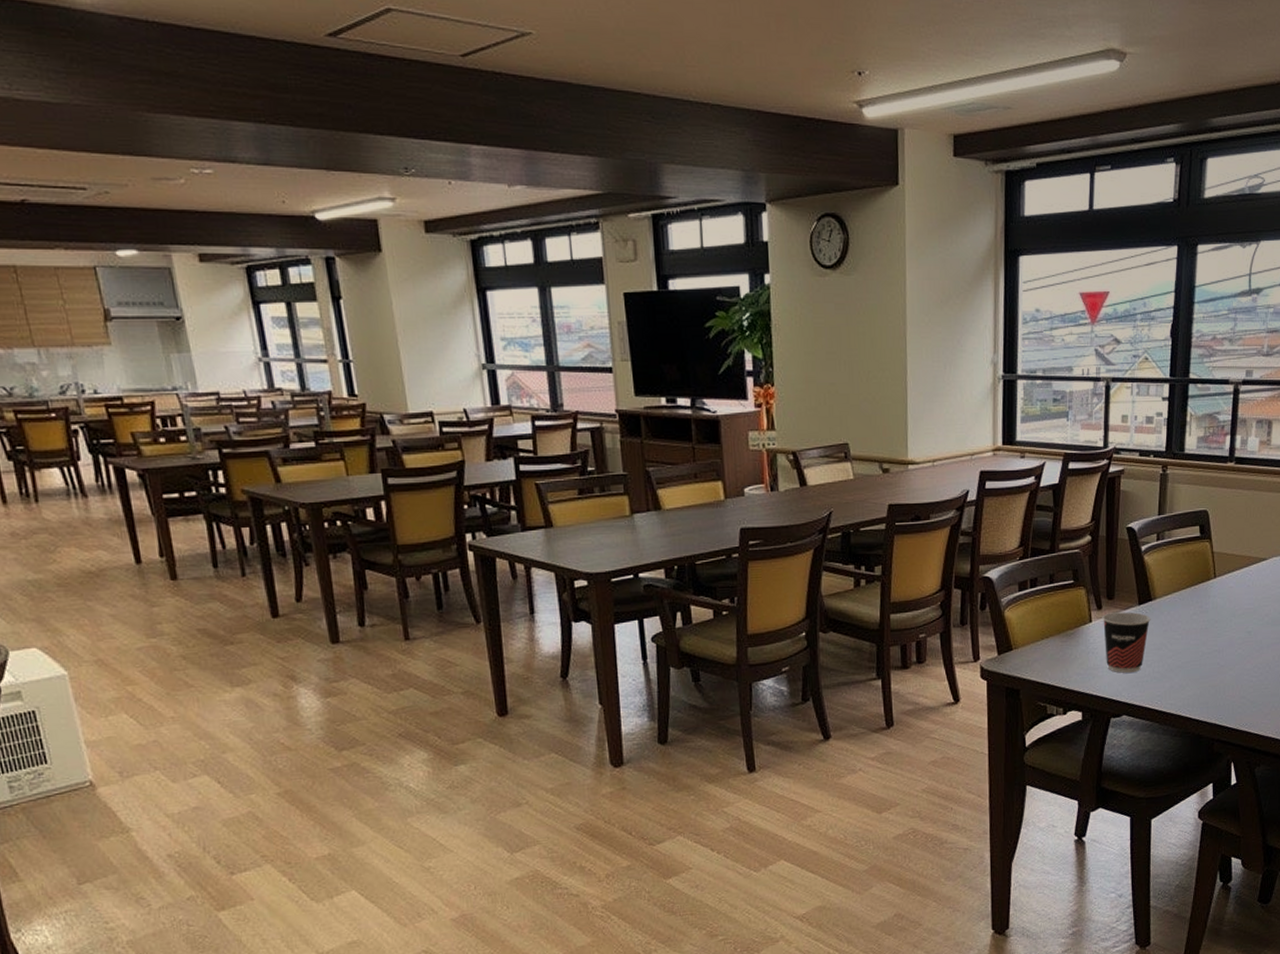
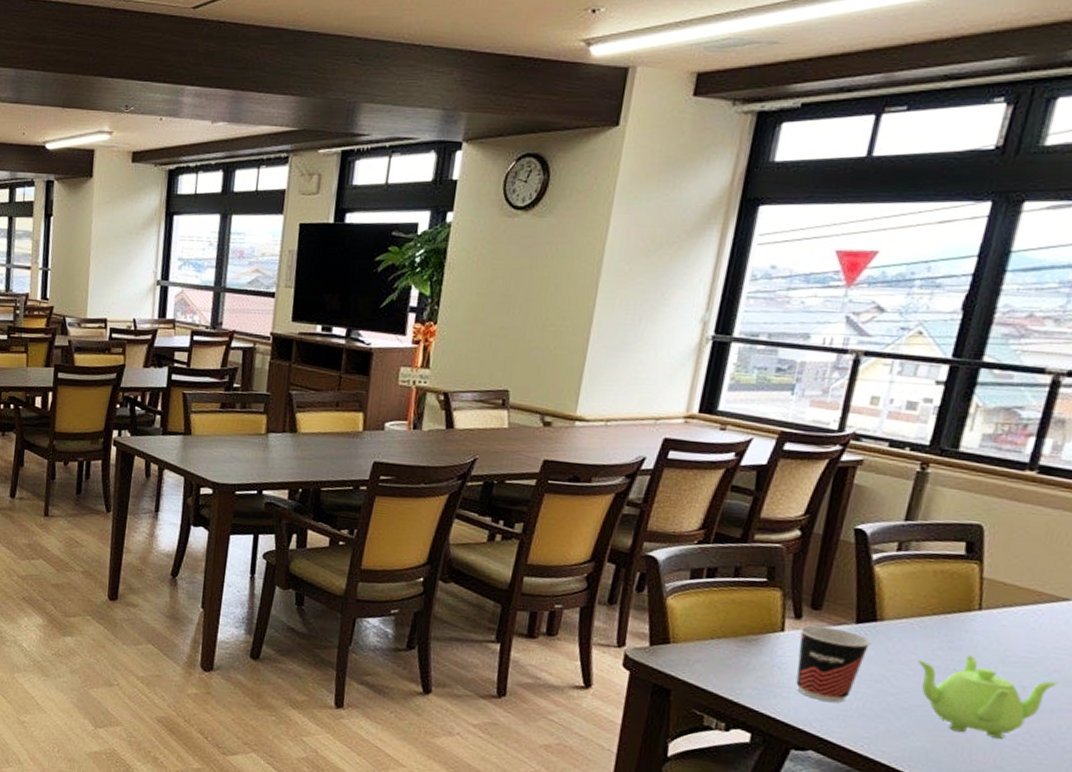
teapot: none [1182,615,1269,676] -> present [917,655,1059,739]

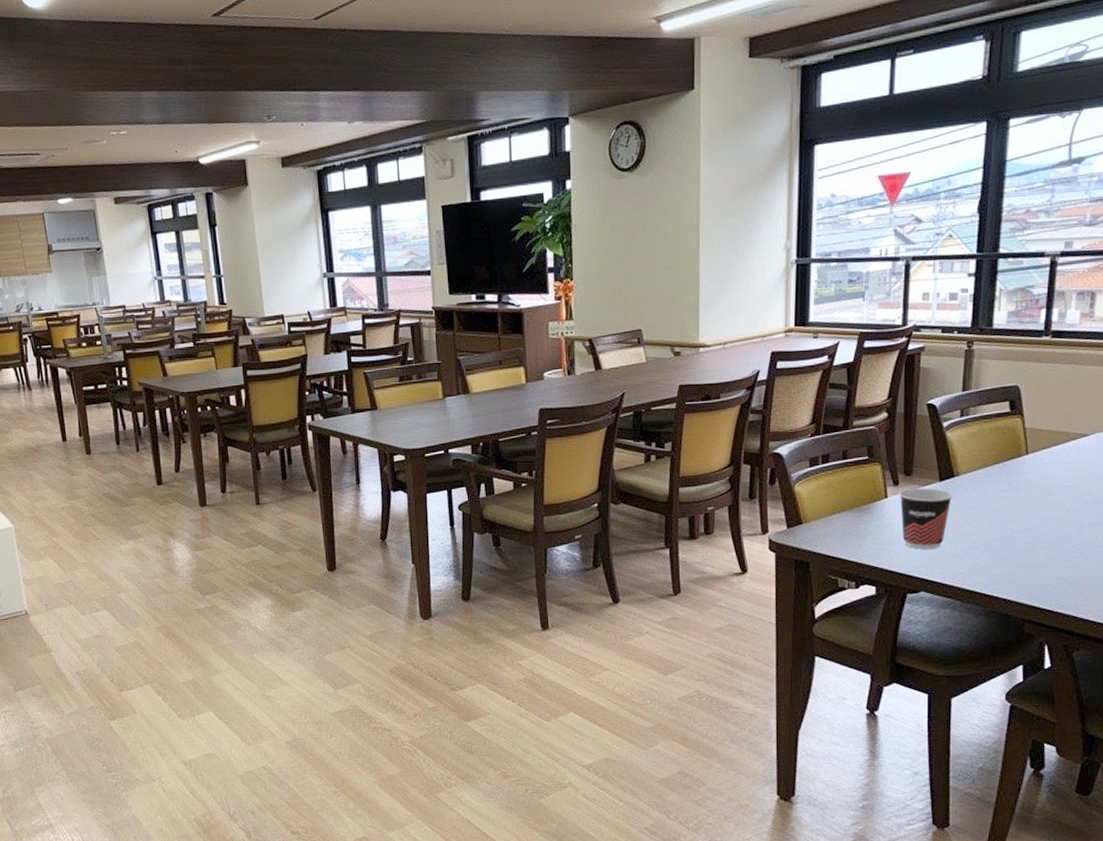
teapot: present [917,655,1059,739] -> none [989,492,1091,555]

